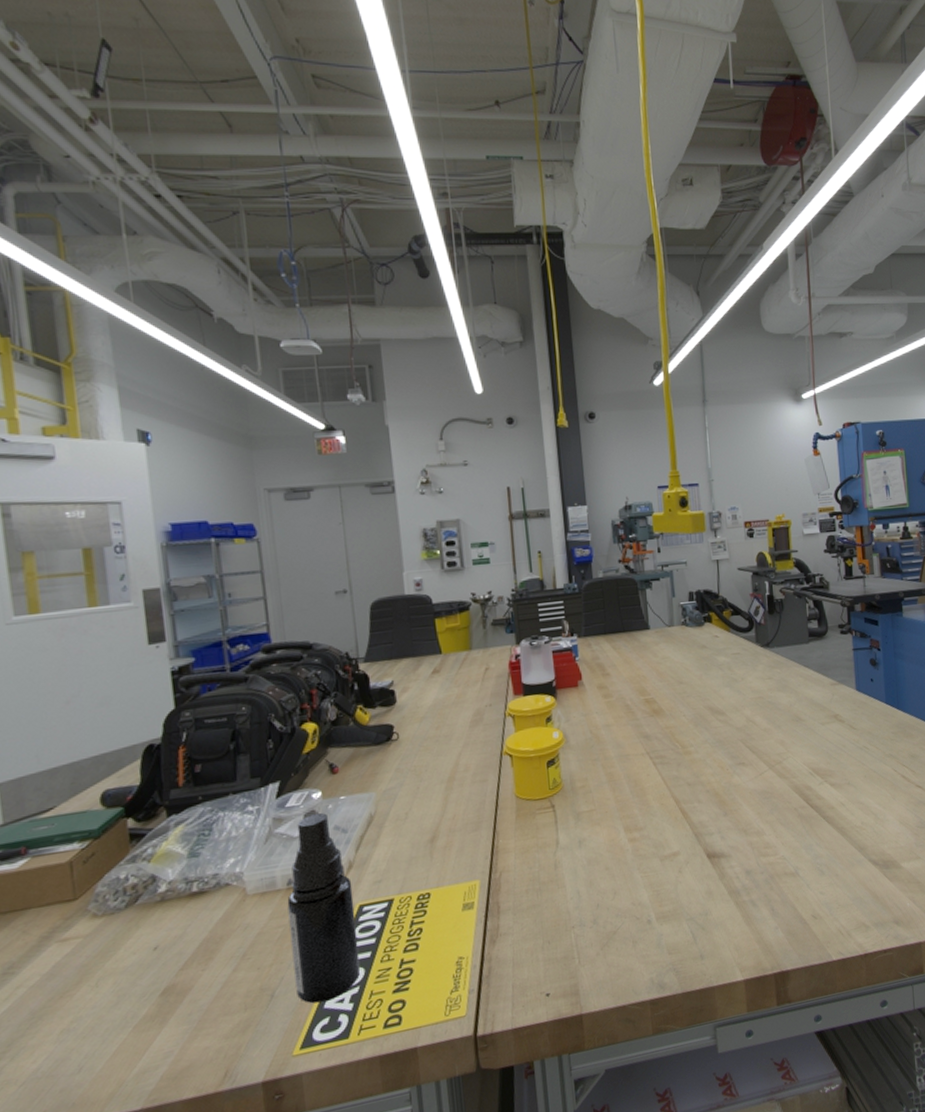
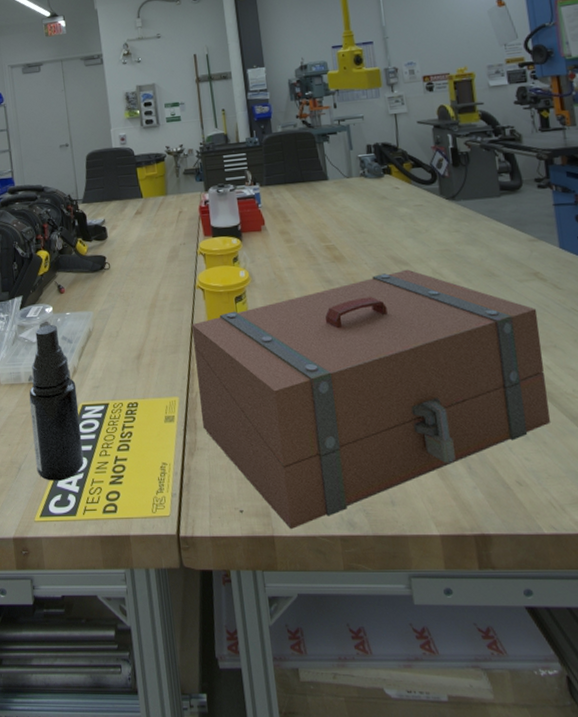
toolbox: none [497,719,842,1004] -> present [192,269,550,530]

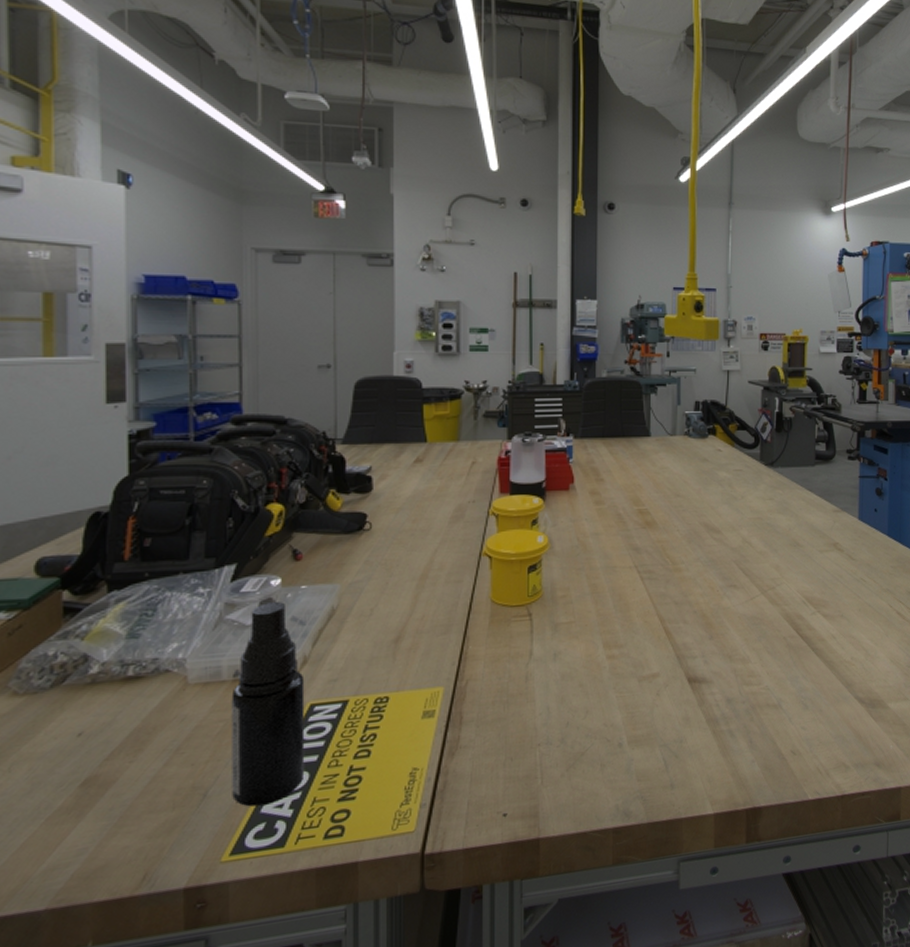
toolbox: present [192,269,550,530] -> none [469,537,831,829]

